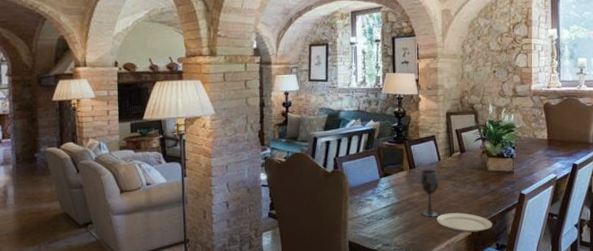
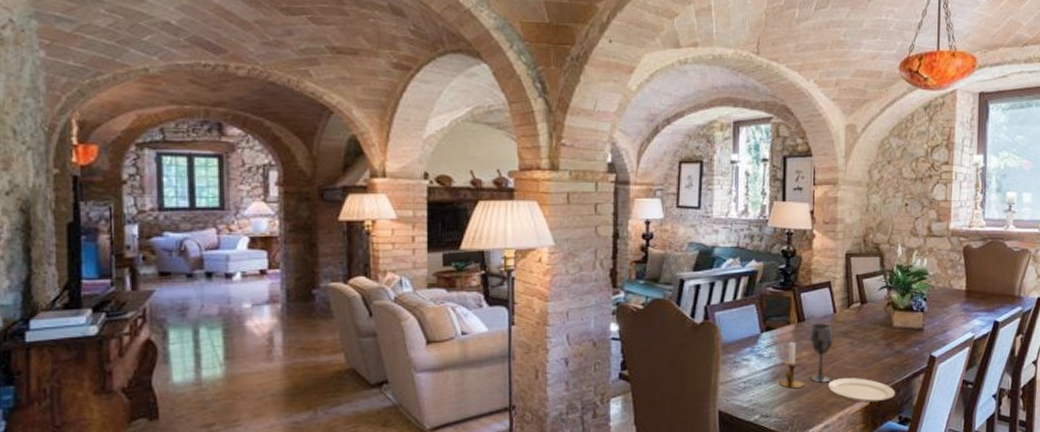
candlestick: none [396,185,418,222] -> present [779,342,805,388]

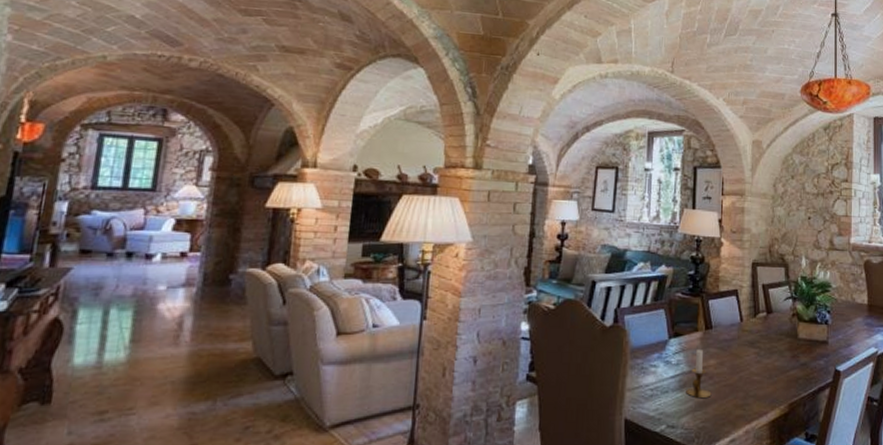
wine glass: present [809,323,833,383] -> none [716,331,740,394]
plate: present [828,378,895,403] -> none [735,389,801,416]

